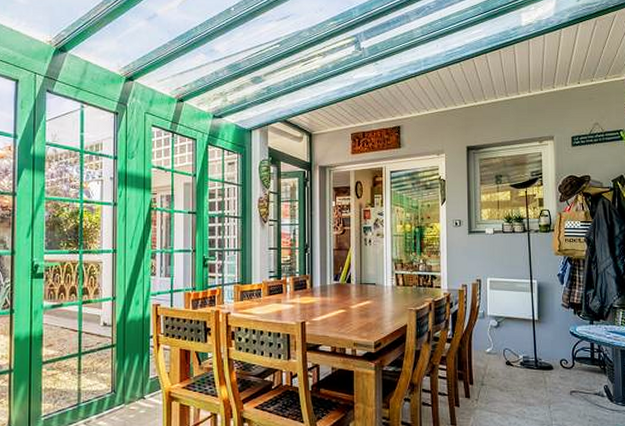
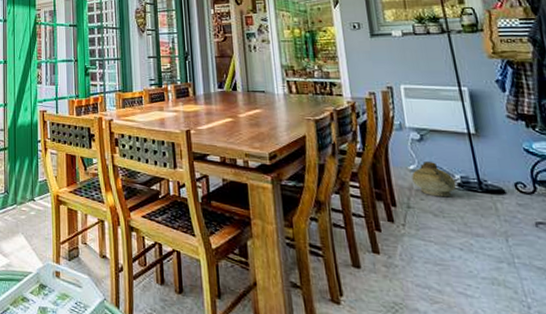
ceramic jug: none [487,345,520,375] -> present [411,162,457,197]

